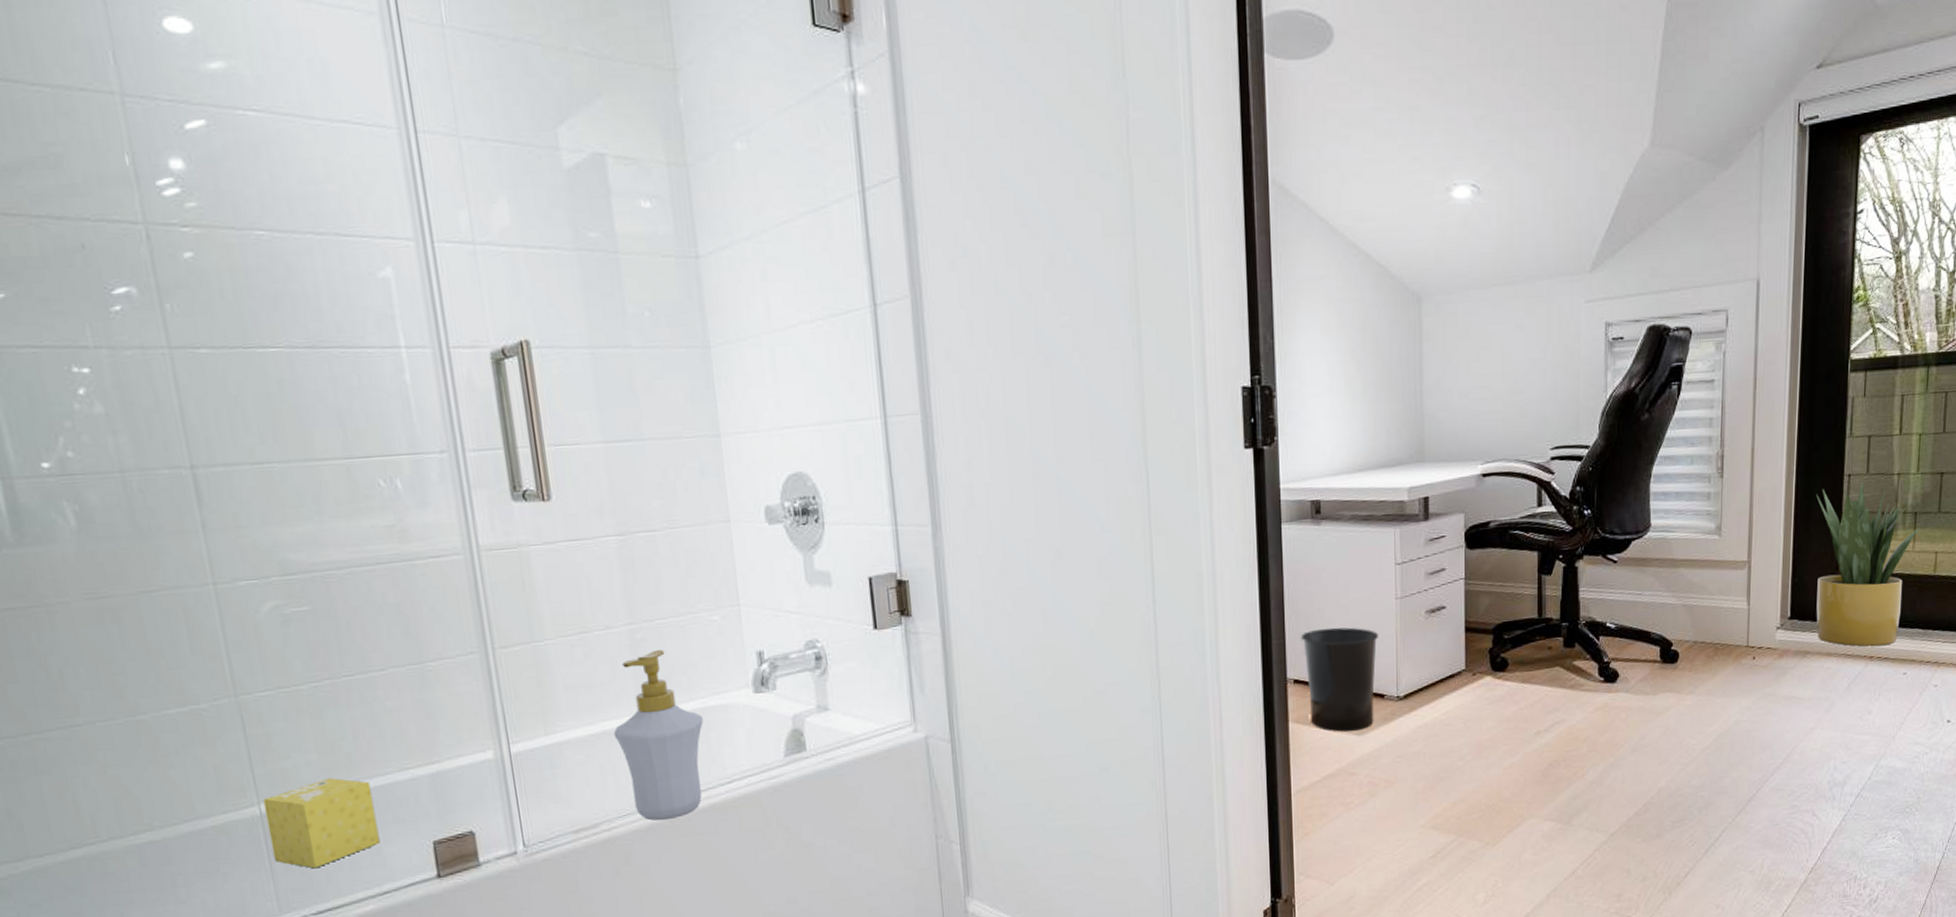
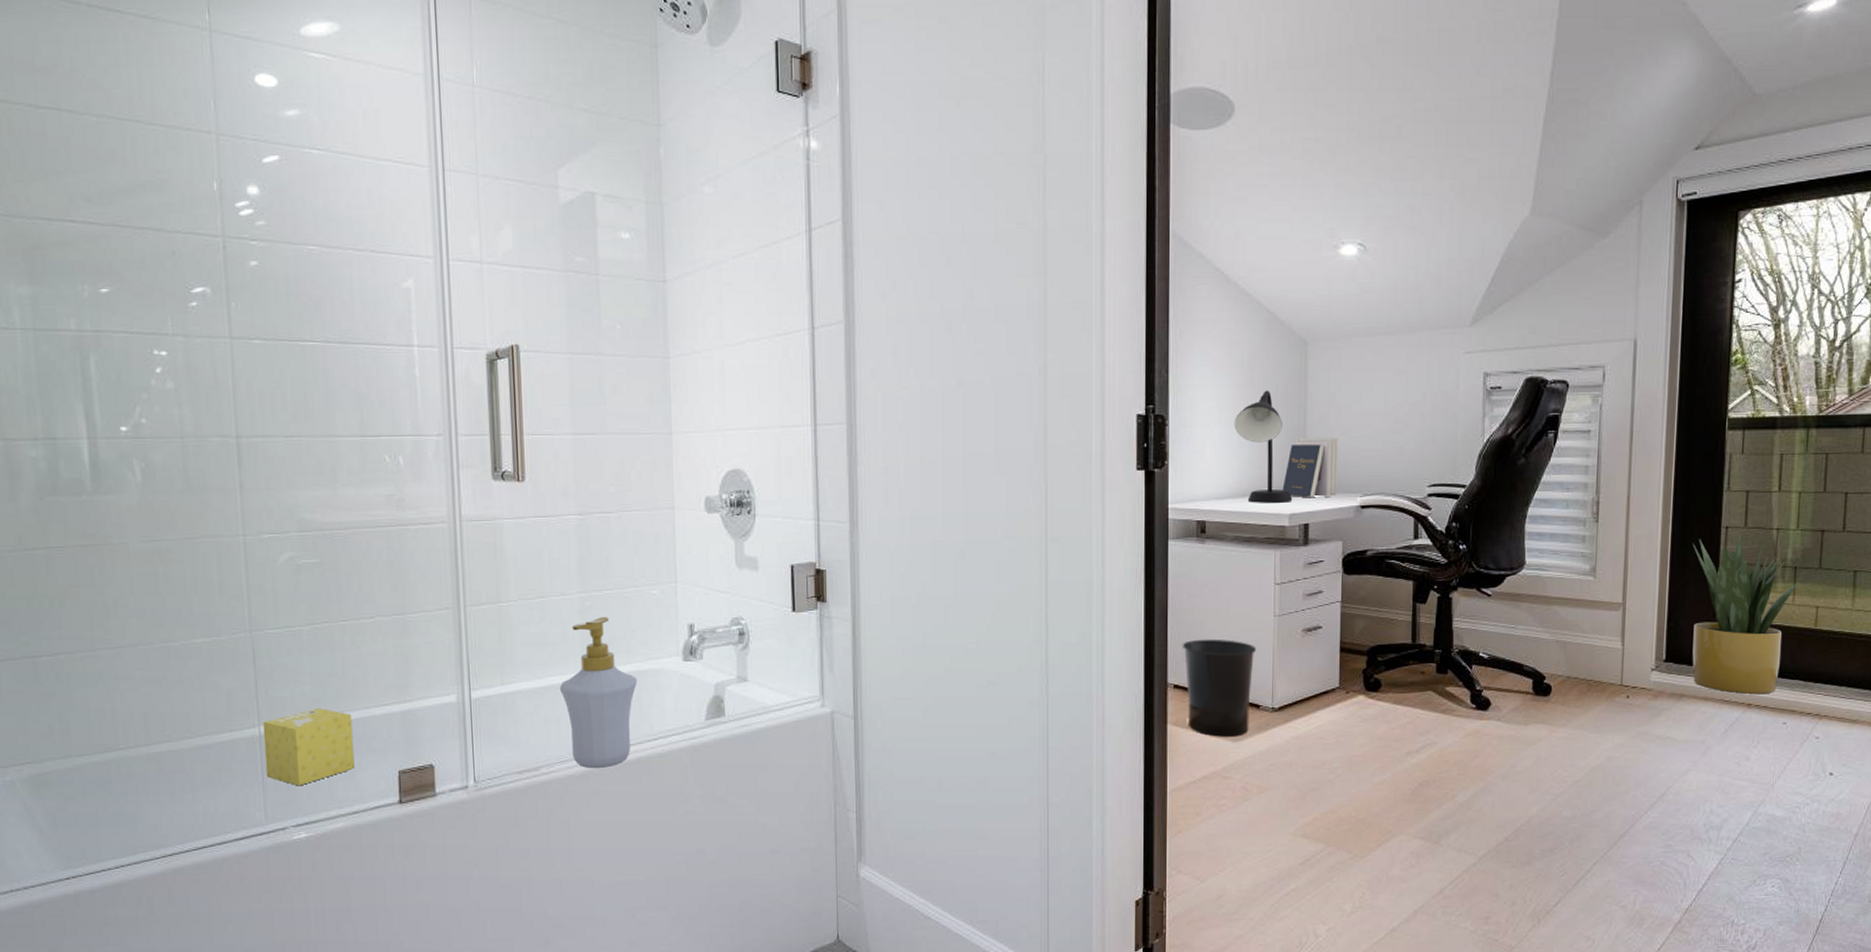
desk lamp: none [1346,352,1411,478] -> present [1234,390,1293,503]
books: none [1400,401,1457,469] -> present [1282,437,1338,498]

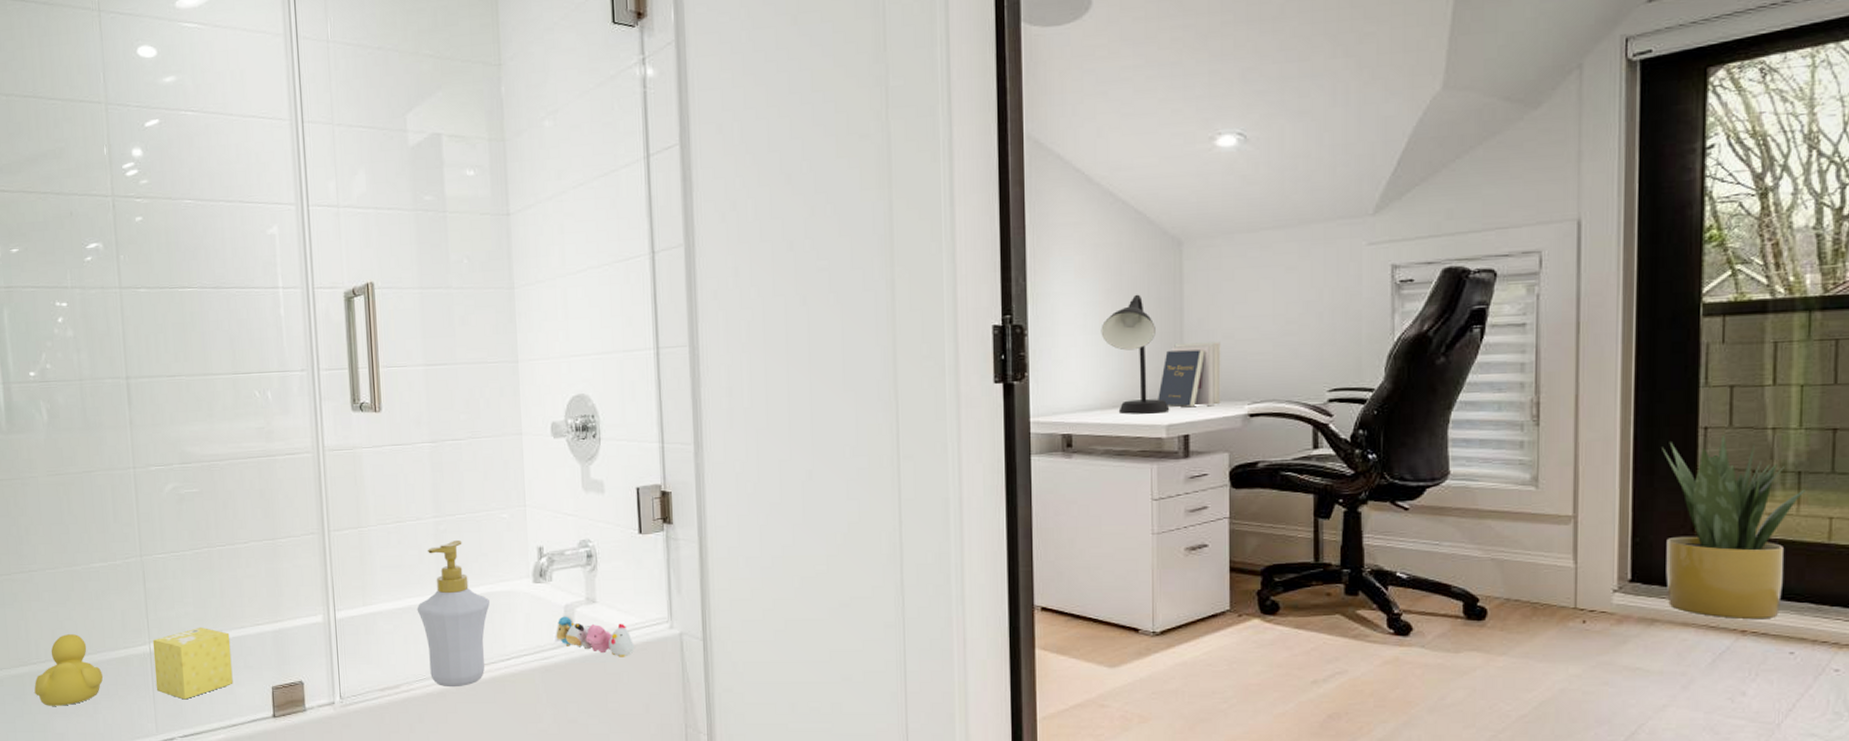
rubber duck: none [121,716,204,796] -> present [34,634,103,706]
bath toy: none [705,695,786,736] -> present [556,616,635,657]
waste bin: present [1182,639,1257,737] -> none [1049,558,1134,662]

